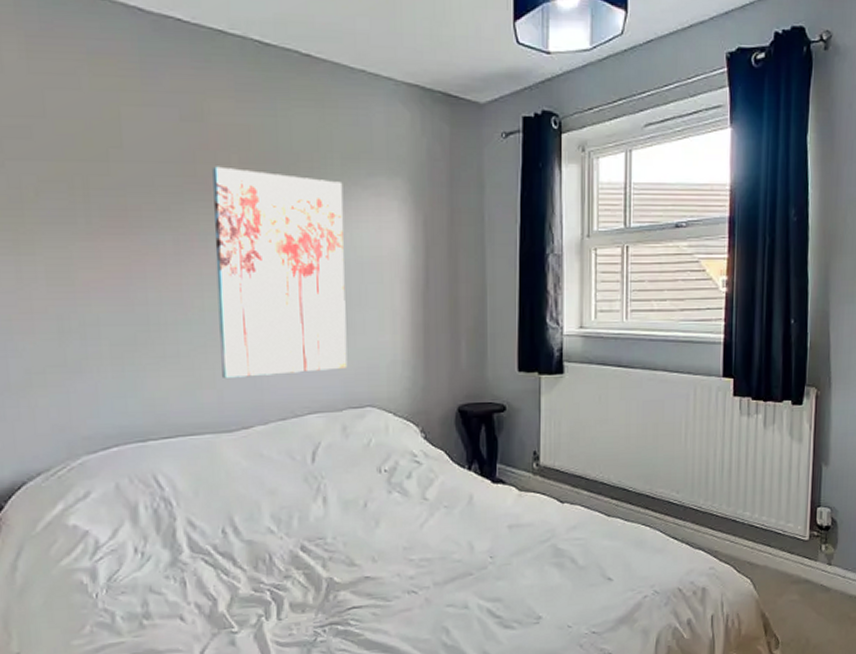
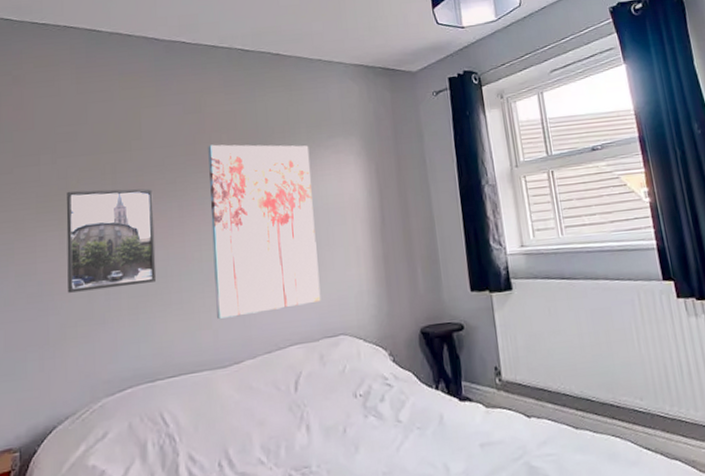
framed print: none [22,205,147,333] -> present [66,188,157,293]

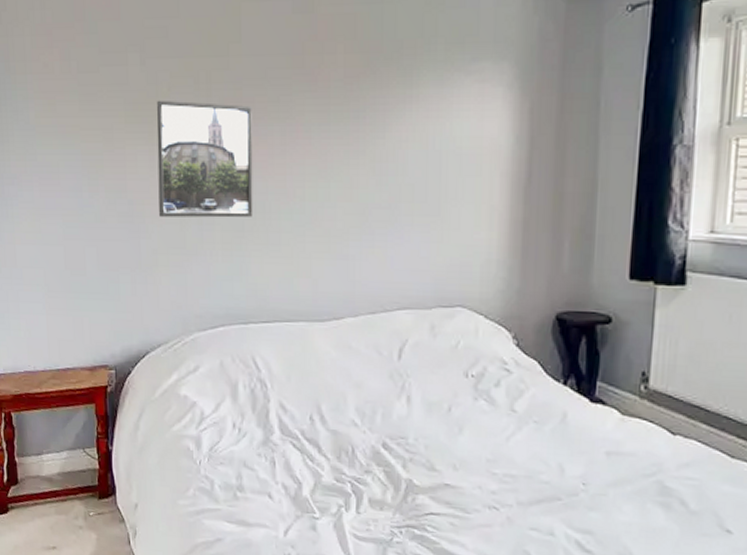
wall art: present [208,144,321,319] -> none [316,57,446,269]

